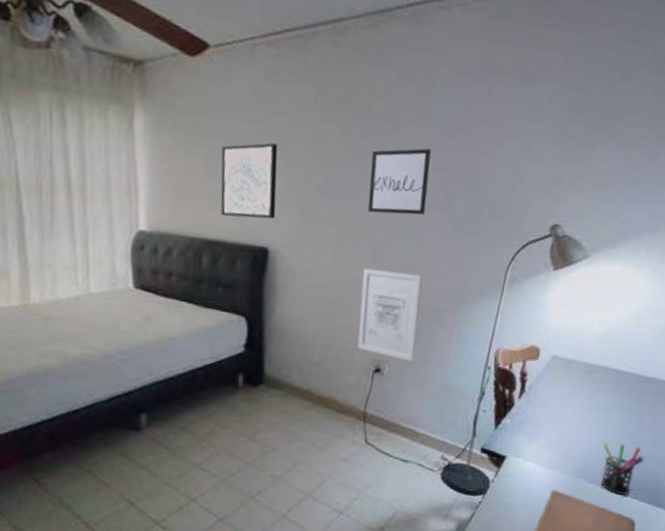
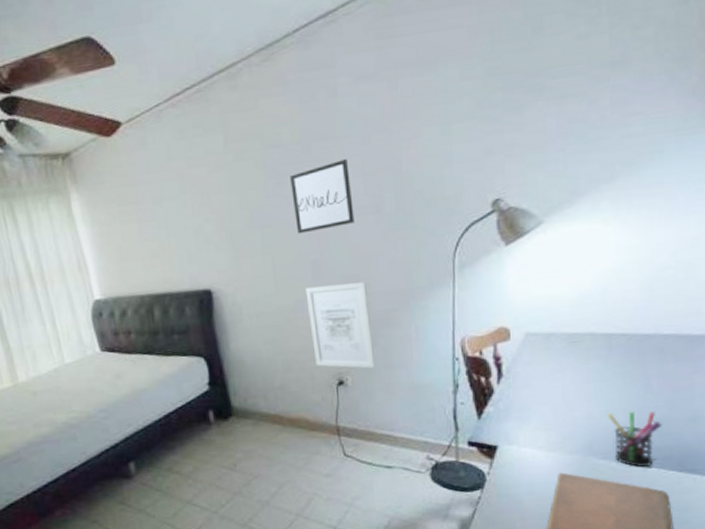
wall art: present [220,142,278,219] -> none [151,192,211,270]

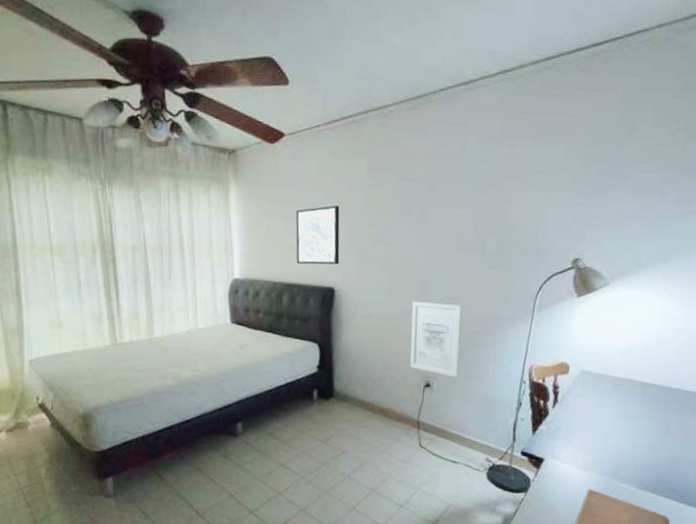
wall art: none [151,192,211,270] -> present [295,205,340,265]
wall art: present [290,159,355,234] -> none [414,202,465,256]
pen holder: present [606,412,662,467] -> none [632,446,673,495]

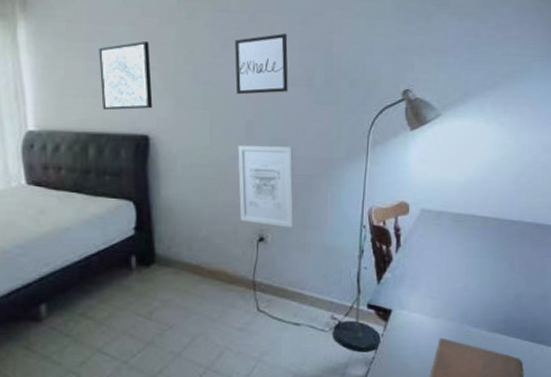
wall art: none [414,202,465,256] -> present [235,34,288,95]

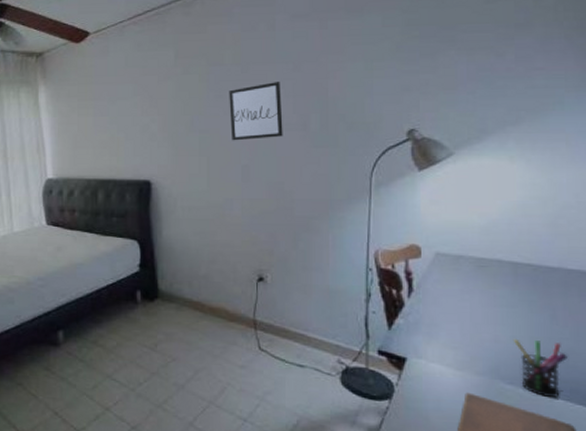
wall art: present [99,40,153,111] -> none [106,96,154,159]
wall art: present [238,145,294,228] -> none [235,188,293,269]
pen holder: none [479,286,520,336] -> present [513,338,568,397]

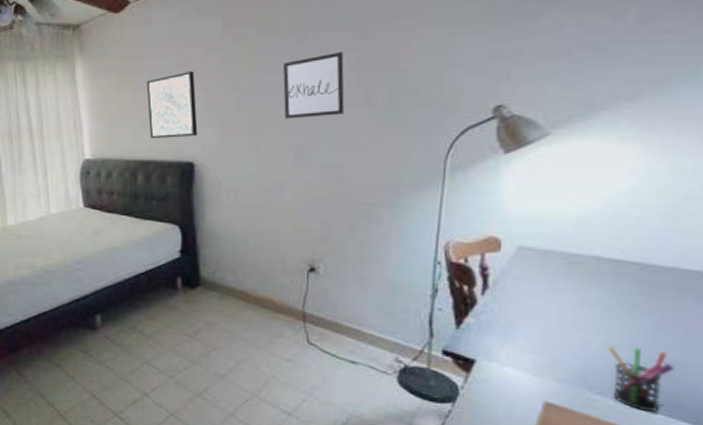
wall art: none [106,96,154,159] -> present [146,70,198,139]

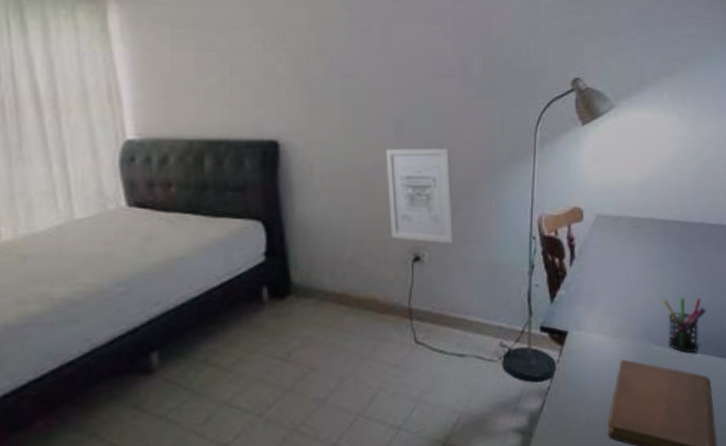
wall art: present [146,70,198,139] -> none [212,26,281,112]
wall art: present [283,52,345,119] -> none [378,16,442,89]
wall art: none [286,171,350,260] -> present [385,147,453,244]

